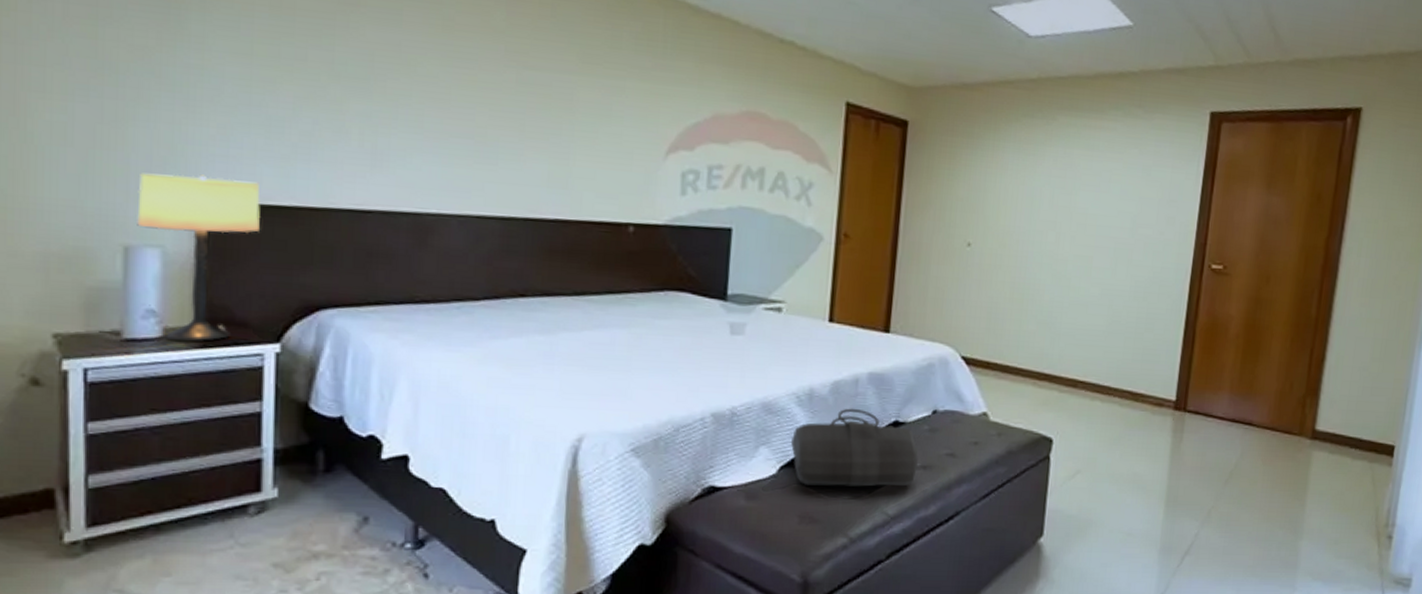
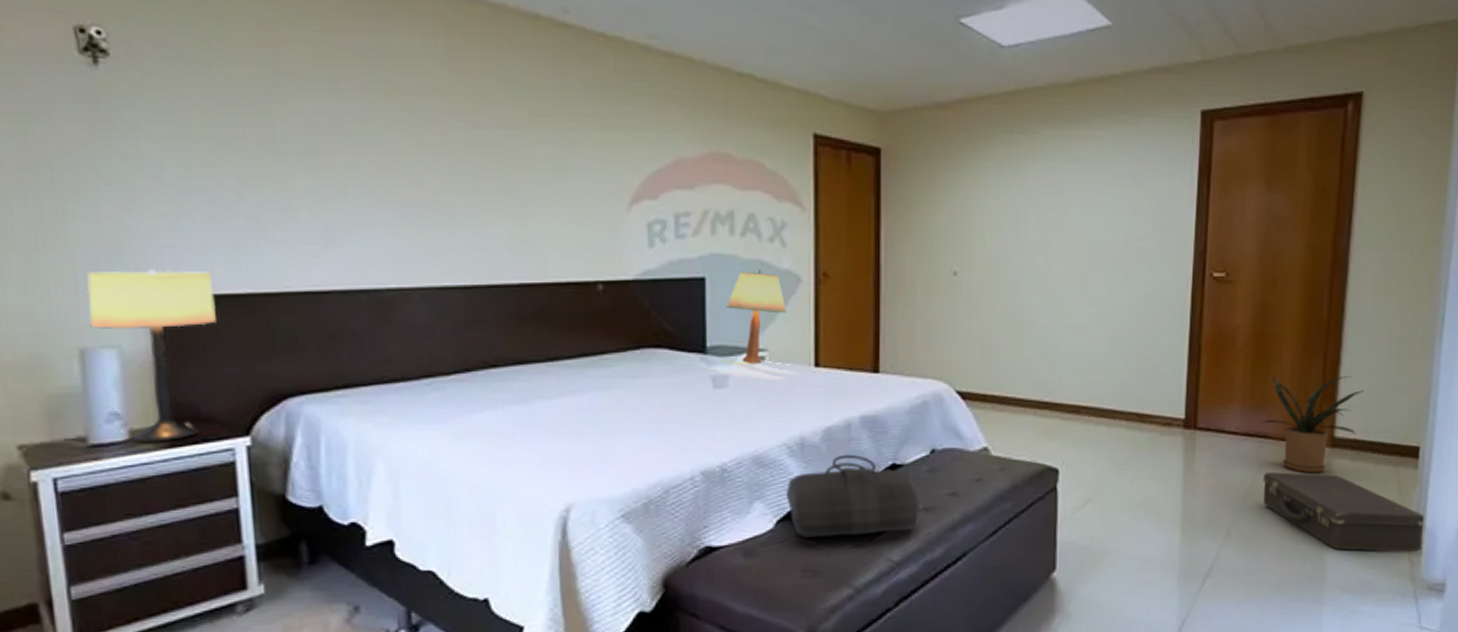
table lamp: none [749,225,807,314] -> present [725,270,787,363]
suitcase: none [1244,457,1397,547] -> present [1262,471,1426,553]
house plant: none [1247,365,1346,463] -> present [1260,374,1364,474]

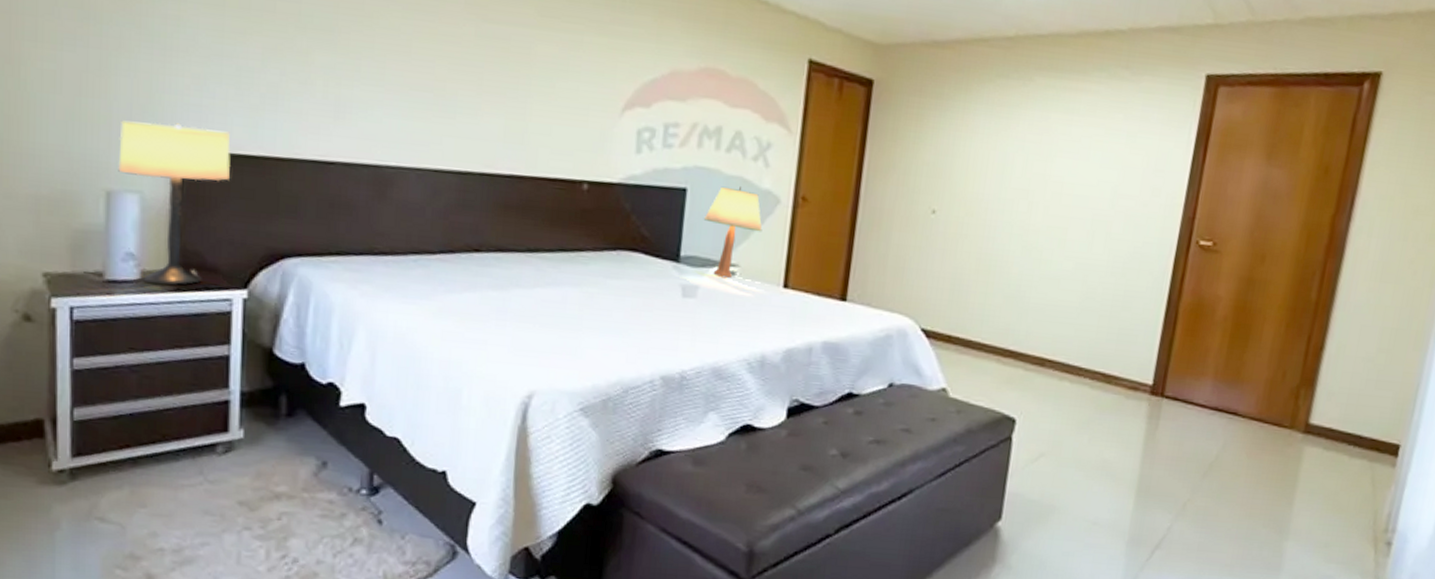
handbag: present [785,454,921,537] -> none [739,377,872,460]
house plant: present [1260,374,1364,474] -> none [1232,351,1347,458]
suitcase: present [1262,471,1426,553] -> none [1225,449,1398,554]

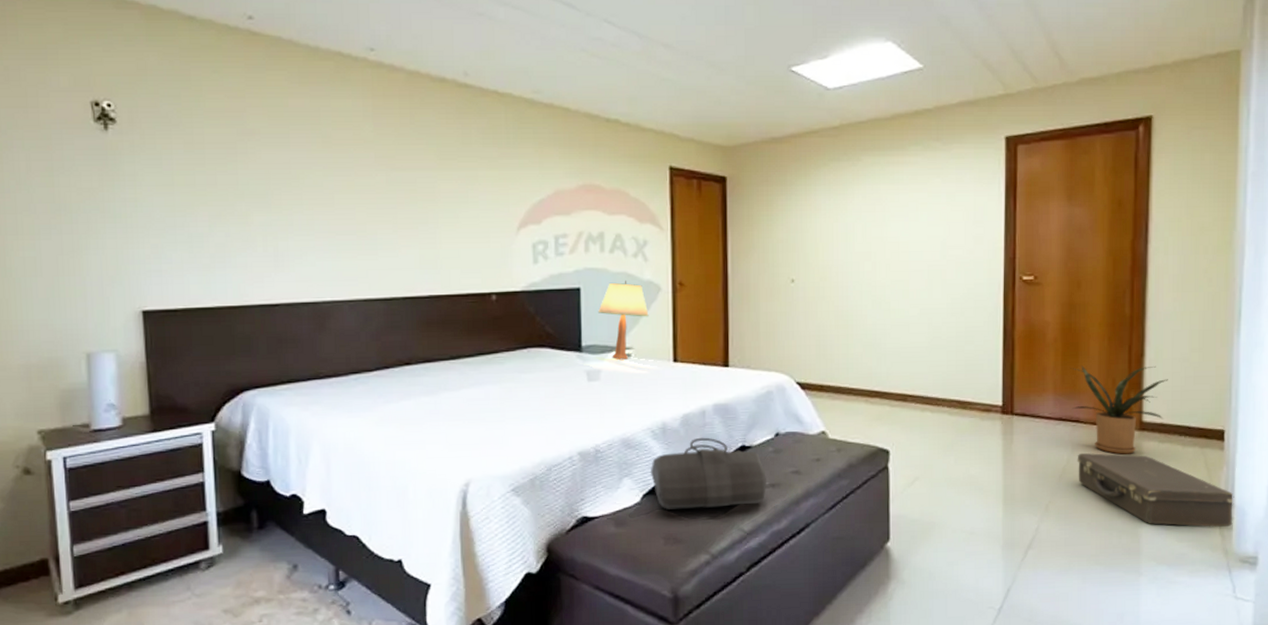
table lamp: present [118,120,231,286] -> none [94,288,192,428]
handbag: none [739,377,872,460] -> present [650,437,768,510]
suitcase: none [1225,449,1398,554] -> present [1077,452,1234,528]
house plant: none [1232,351,1347,458] -> present [1070,365,1168,455]

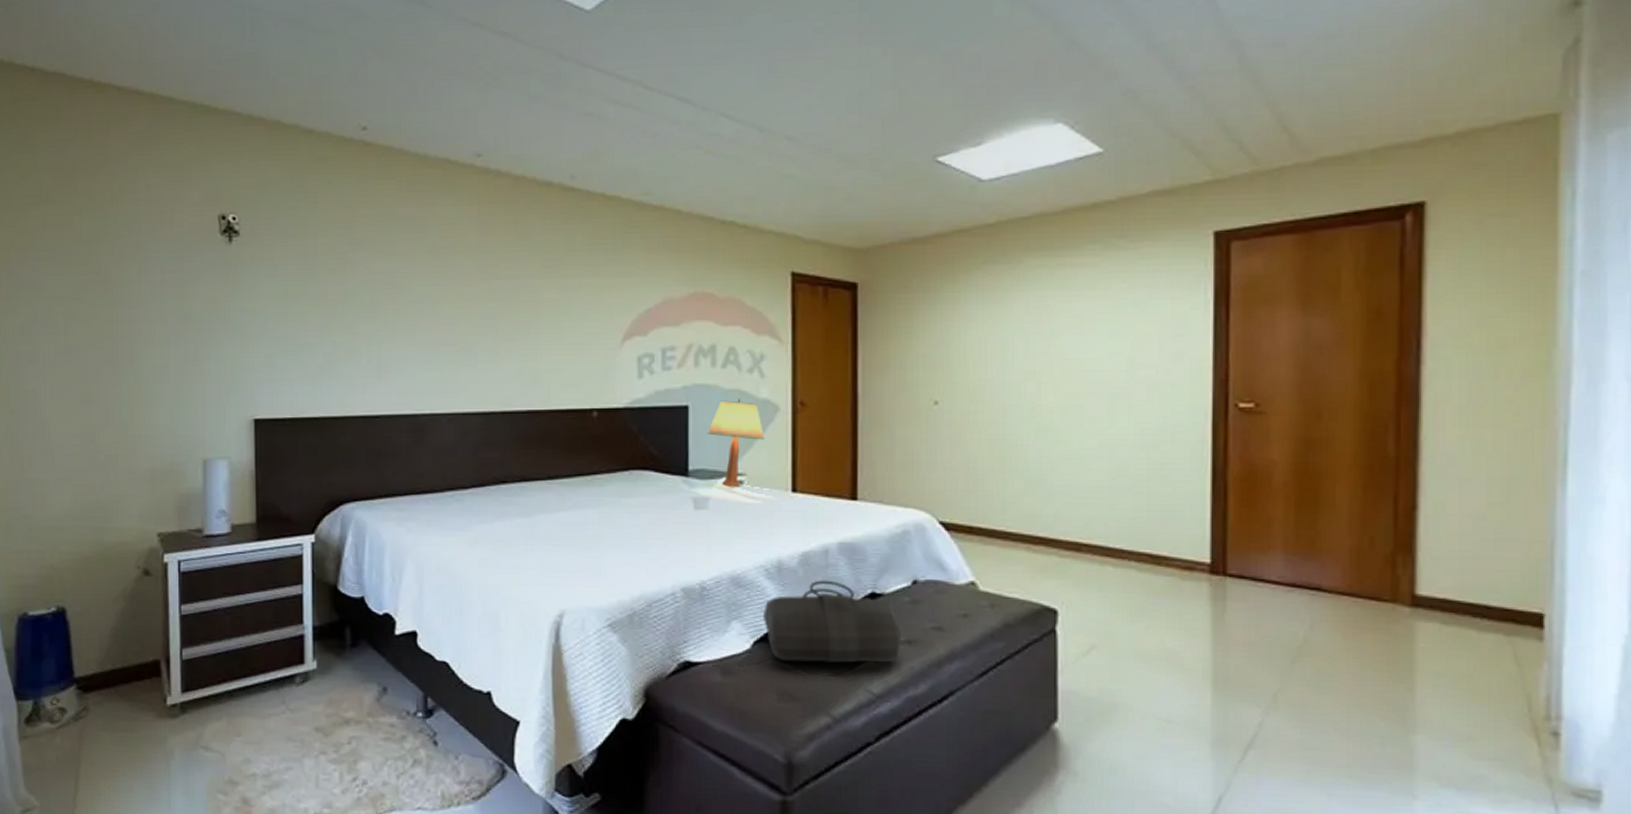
house plant: present [1070,365,1168,455] -> none [1308,518,1454,637]
suitcase: present [1077,452,1234,528] -> none [1318,630,1562,746]

